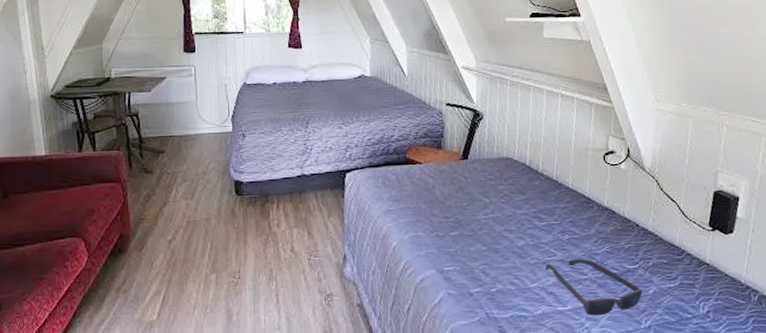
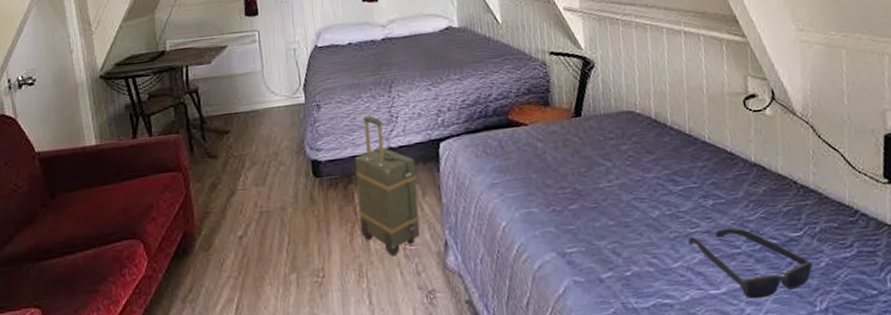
suitcase: none [272,147,325,265] -> present [354,116,421,257]

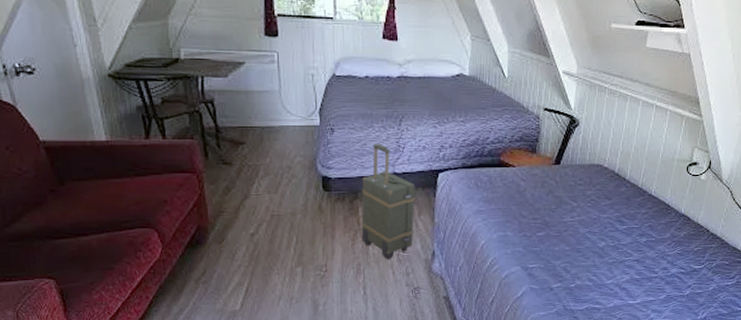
glasses: present [688,228,813,300] -> none [622,259,704,309]

